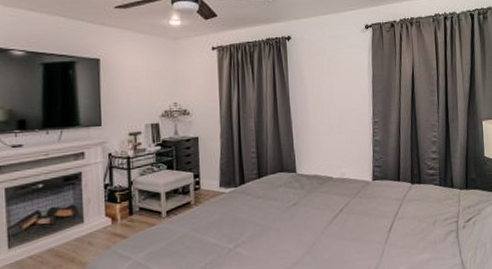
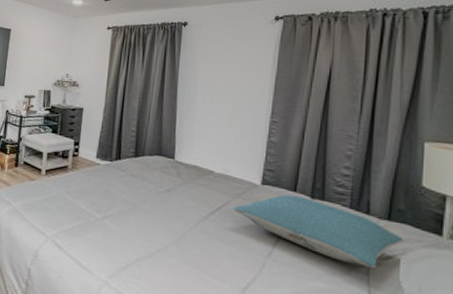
pillow: none [352,184,477,232] -> present [233,194,403,268]

